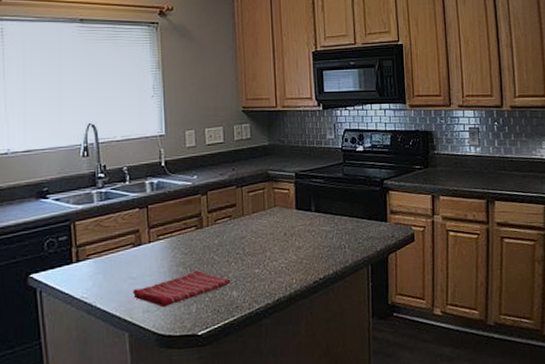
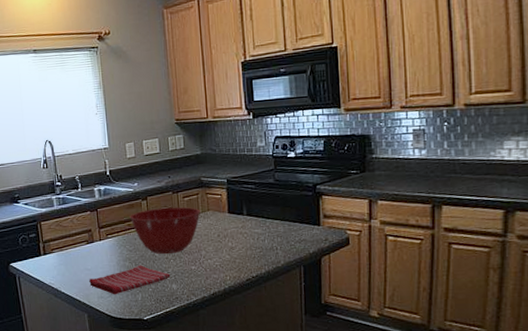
mixing bowl: none [186,202,266,257] -> present [130,207,200,254]

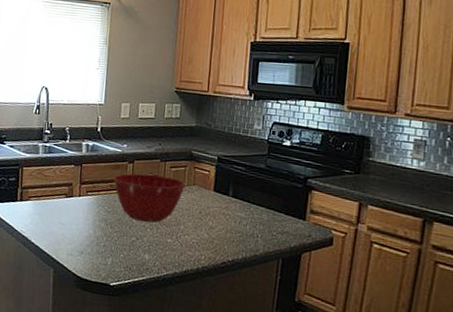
dish towel: present [89,265,171,295] -> none [61,228,145,255]

